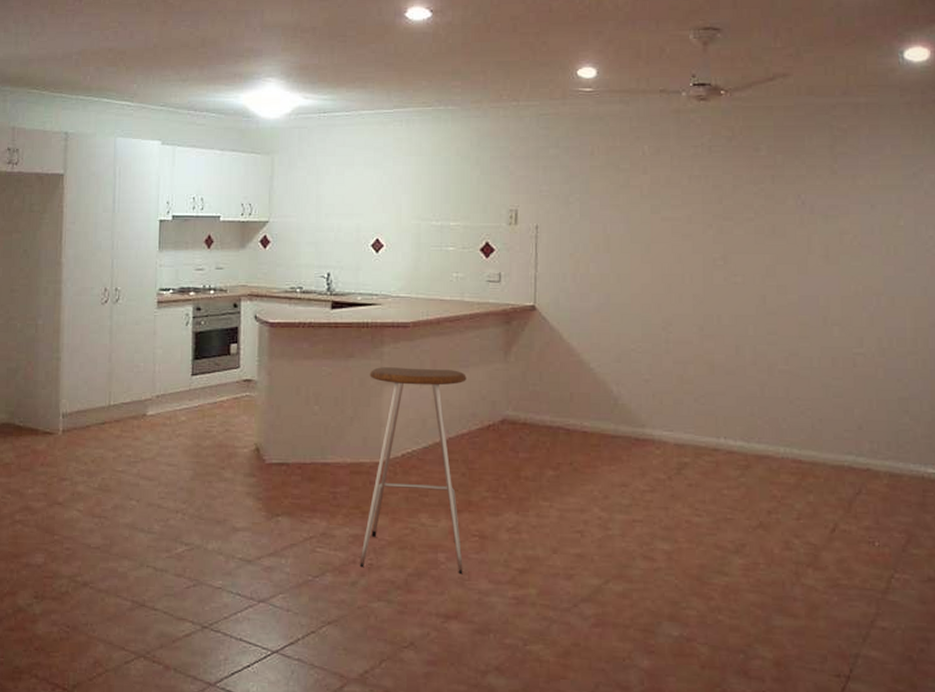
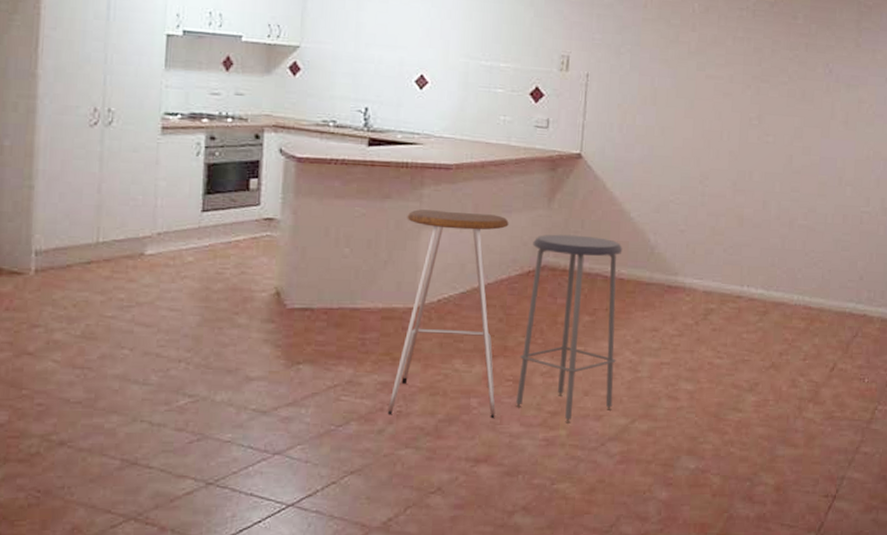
bar stool: none [483,387,584,582] -> present [516,234,623,423]

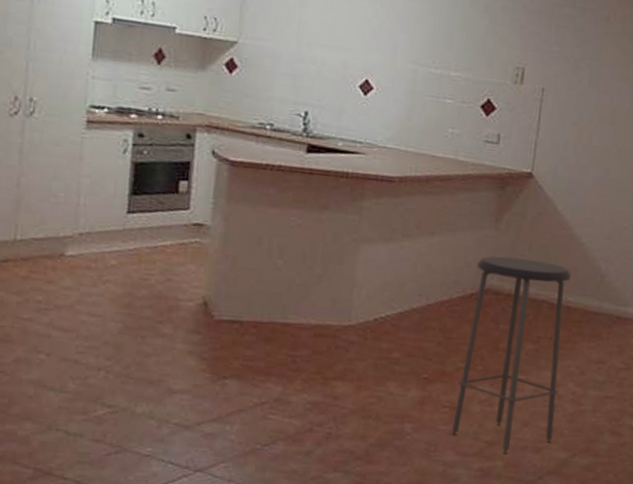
bar stool: present [387,209,509,418] -> none [316,223,453,445]

